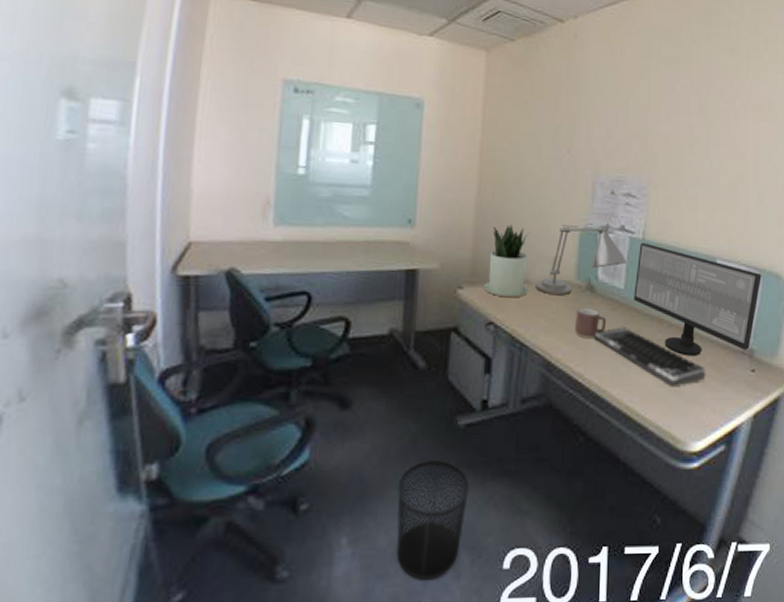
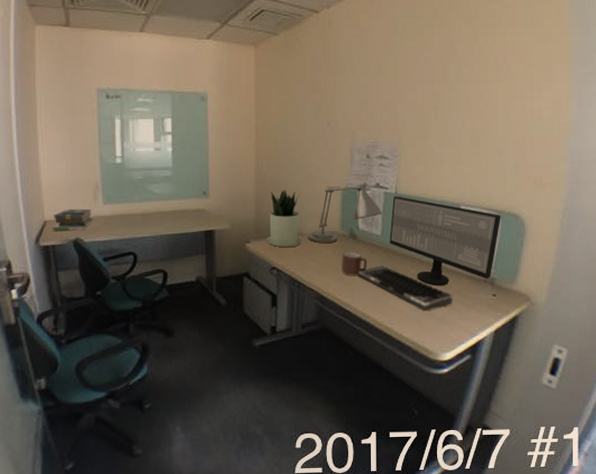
books: none [198,228,258,258] -> present [52,208,94,231]
waste bin: present [395,459,469,580] -> none [212,371,266,456]

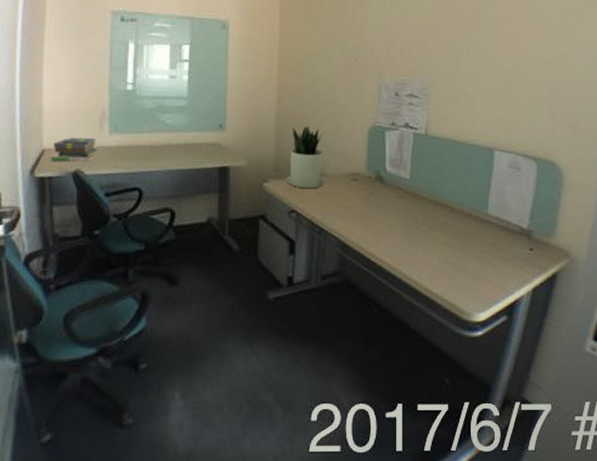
desk lamp: present [307,184,383,244] -> none [330,123,413,186]
mug: present [342,251,367,276] -> none [367,195,394,223]
computer keyboard: present [358,266,453,310] -> none [384,212,487,264]
computer monitor: present [389,196,501,285] -> none [419,137,537,236]

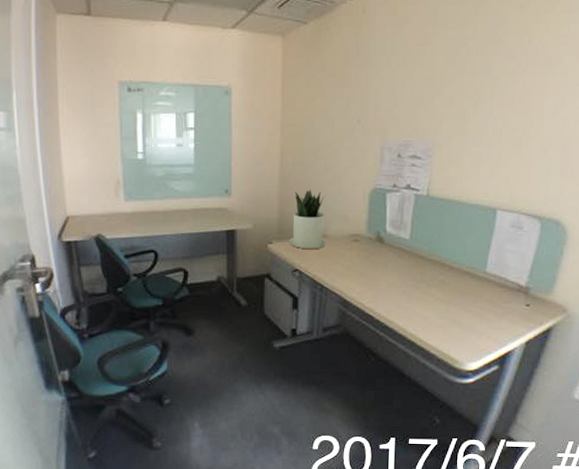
books: present [50,137,97,162] -> none [74,204,115,227]

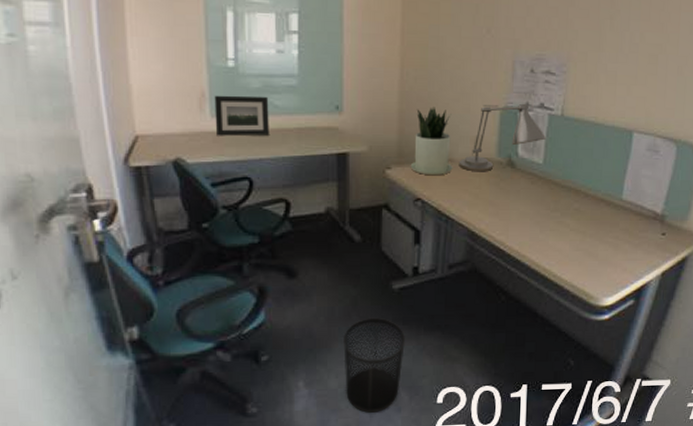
picture frame: none [127,182,171,217] -> present [214,95,269,137]
waste bin: none [231,371,285,454] -> present [342,317,405,413]
desk lamp: none [332,185,413,247] -> present [458,103,547,172]

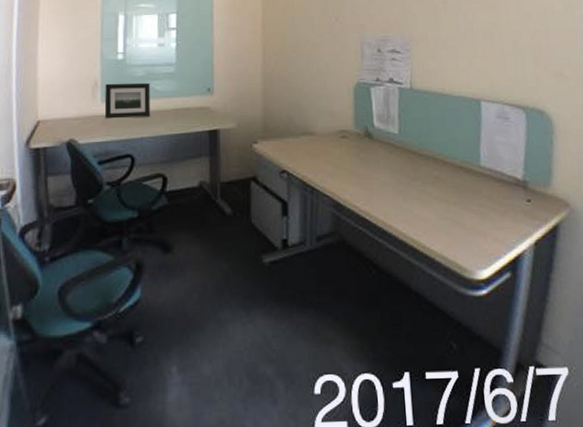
waste bin: present [342,317,405,413] -> none [215,294,278,405]
planter: present [410,107,453,176] -> none [275,85,314,149]
desk lamp: present [458,103,547,172] -> none [319,79,399,144]

